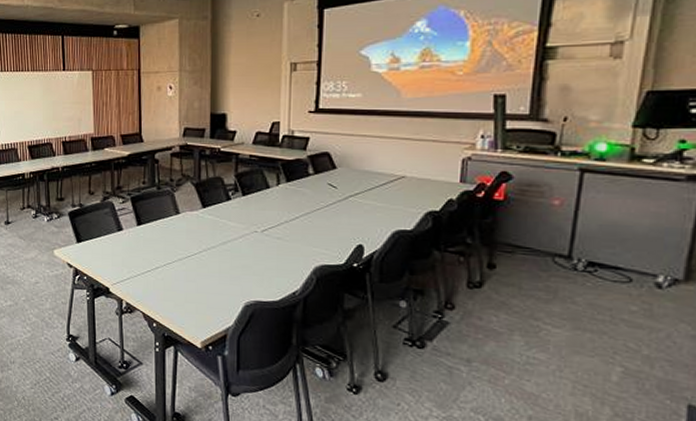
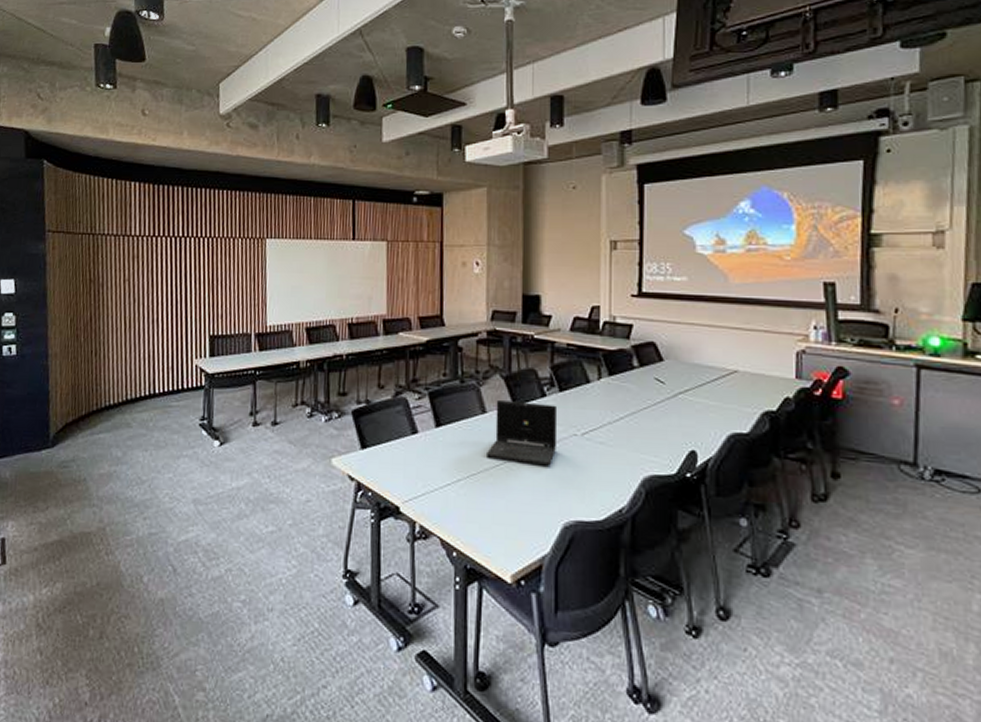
laptop: none [179,202,241,257] -> present [485,399,558,466]

